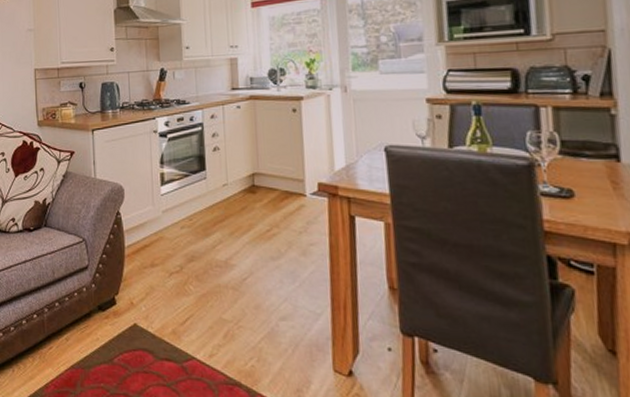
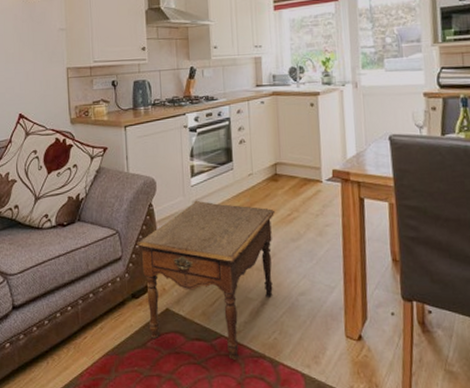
side table: none [104,210,253,385] -> present [137,200,276,360]

